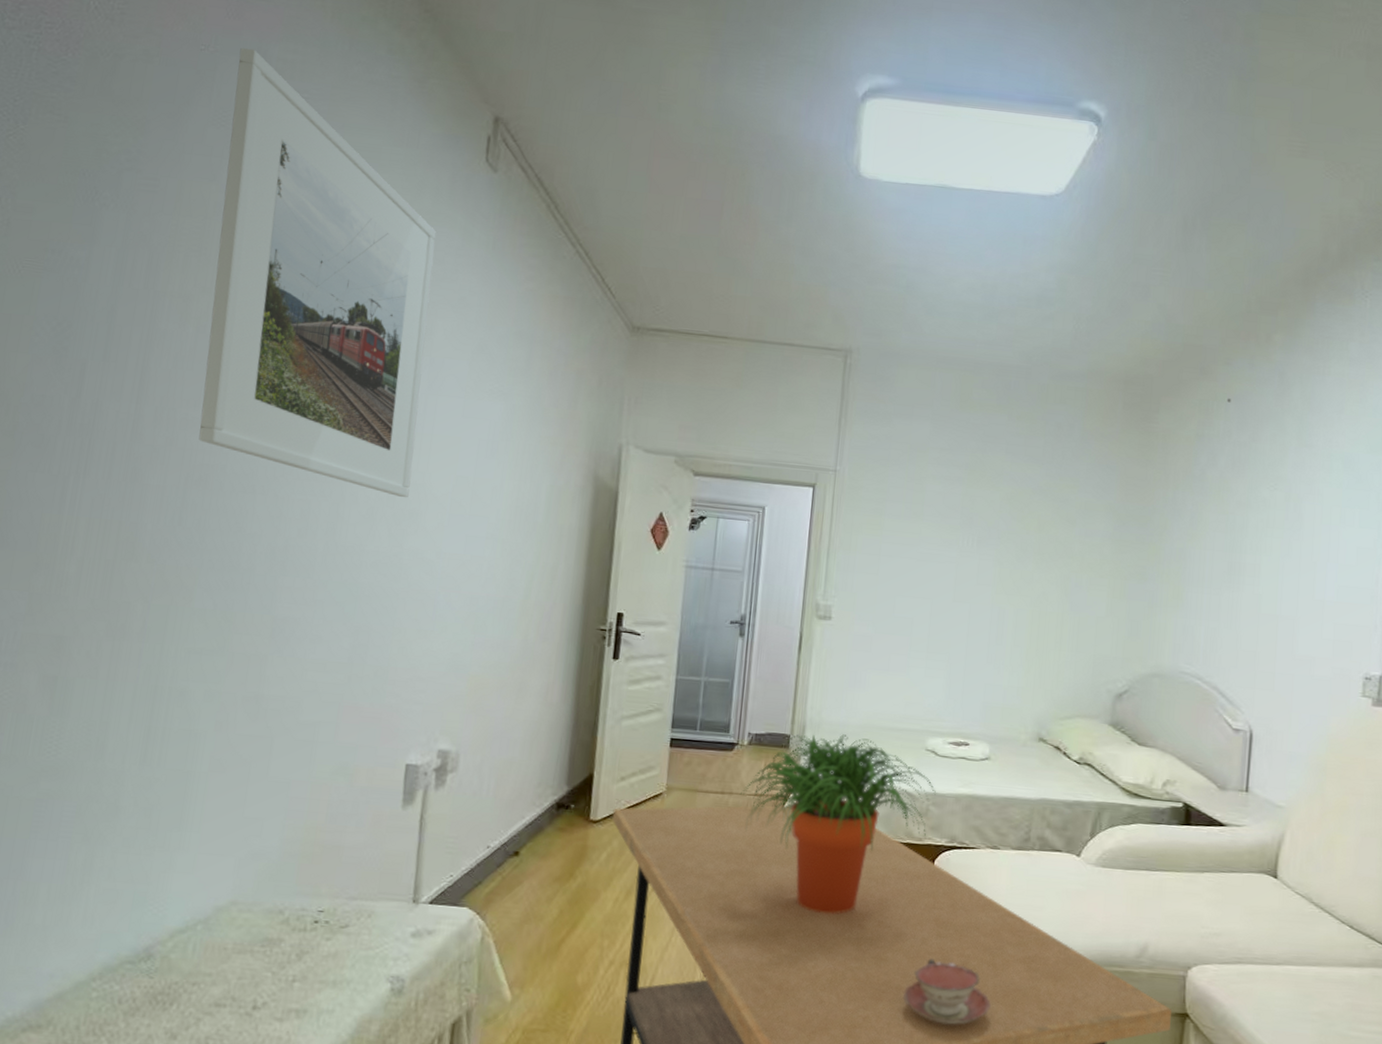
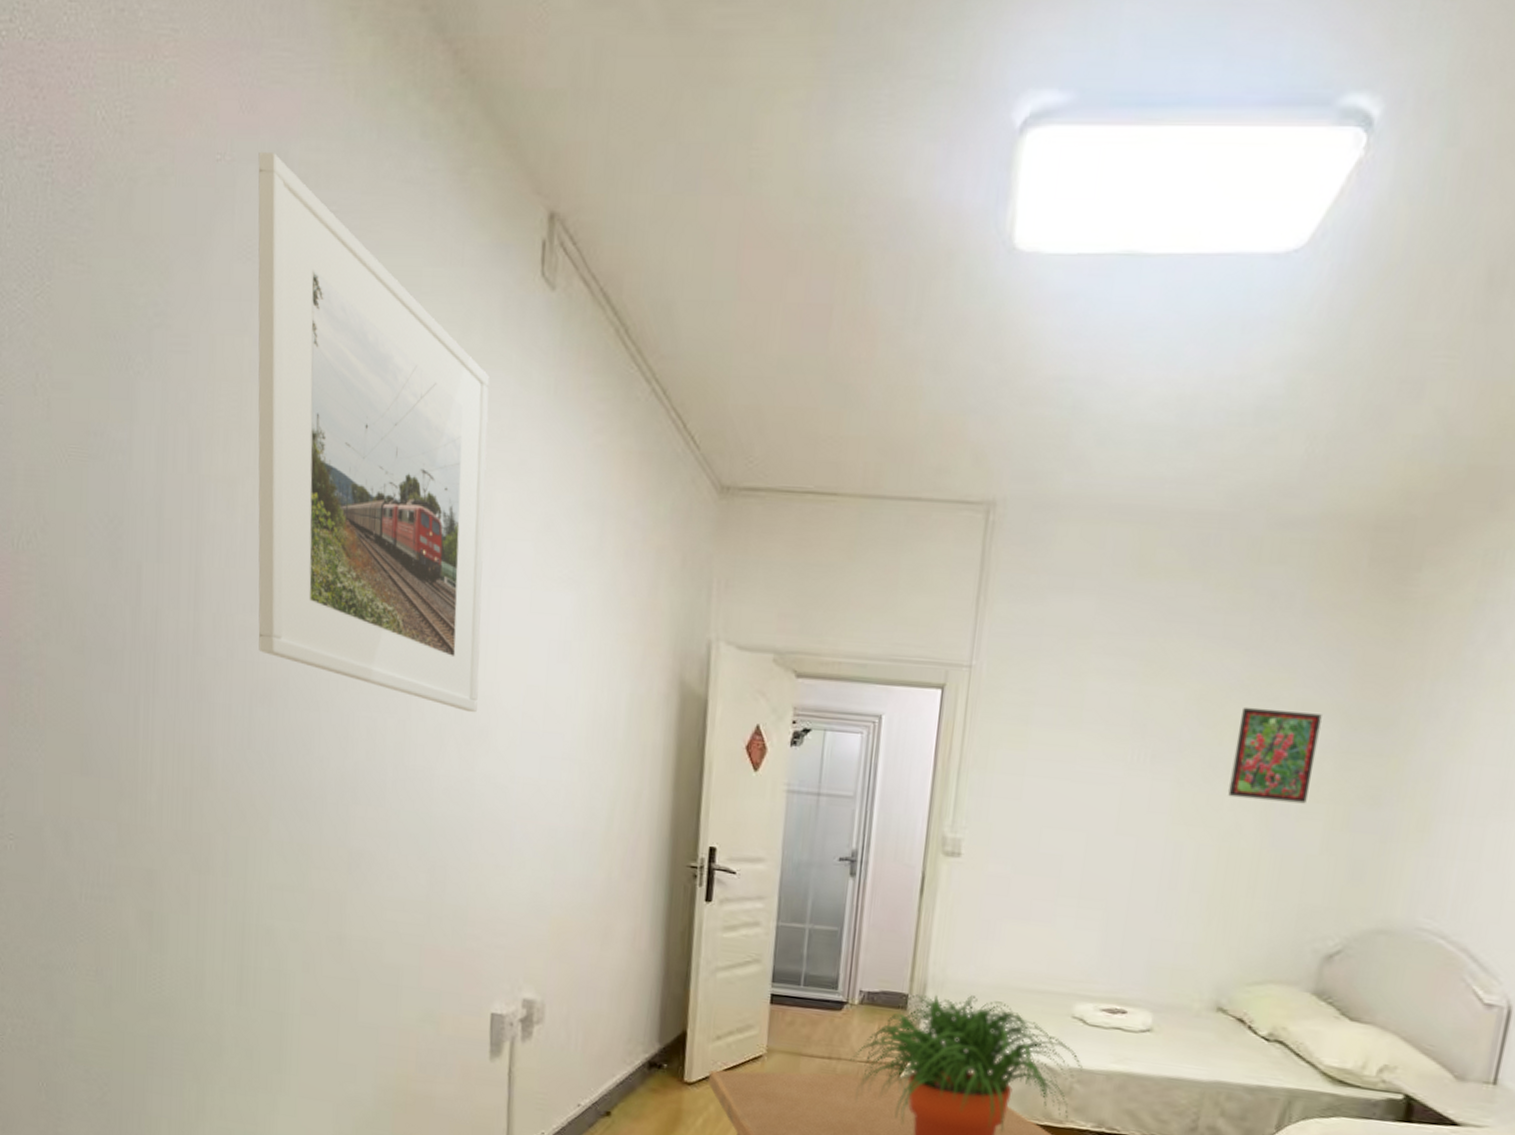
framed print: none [1036,506,1100,578] -> present [1228,706,1322,804]

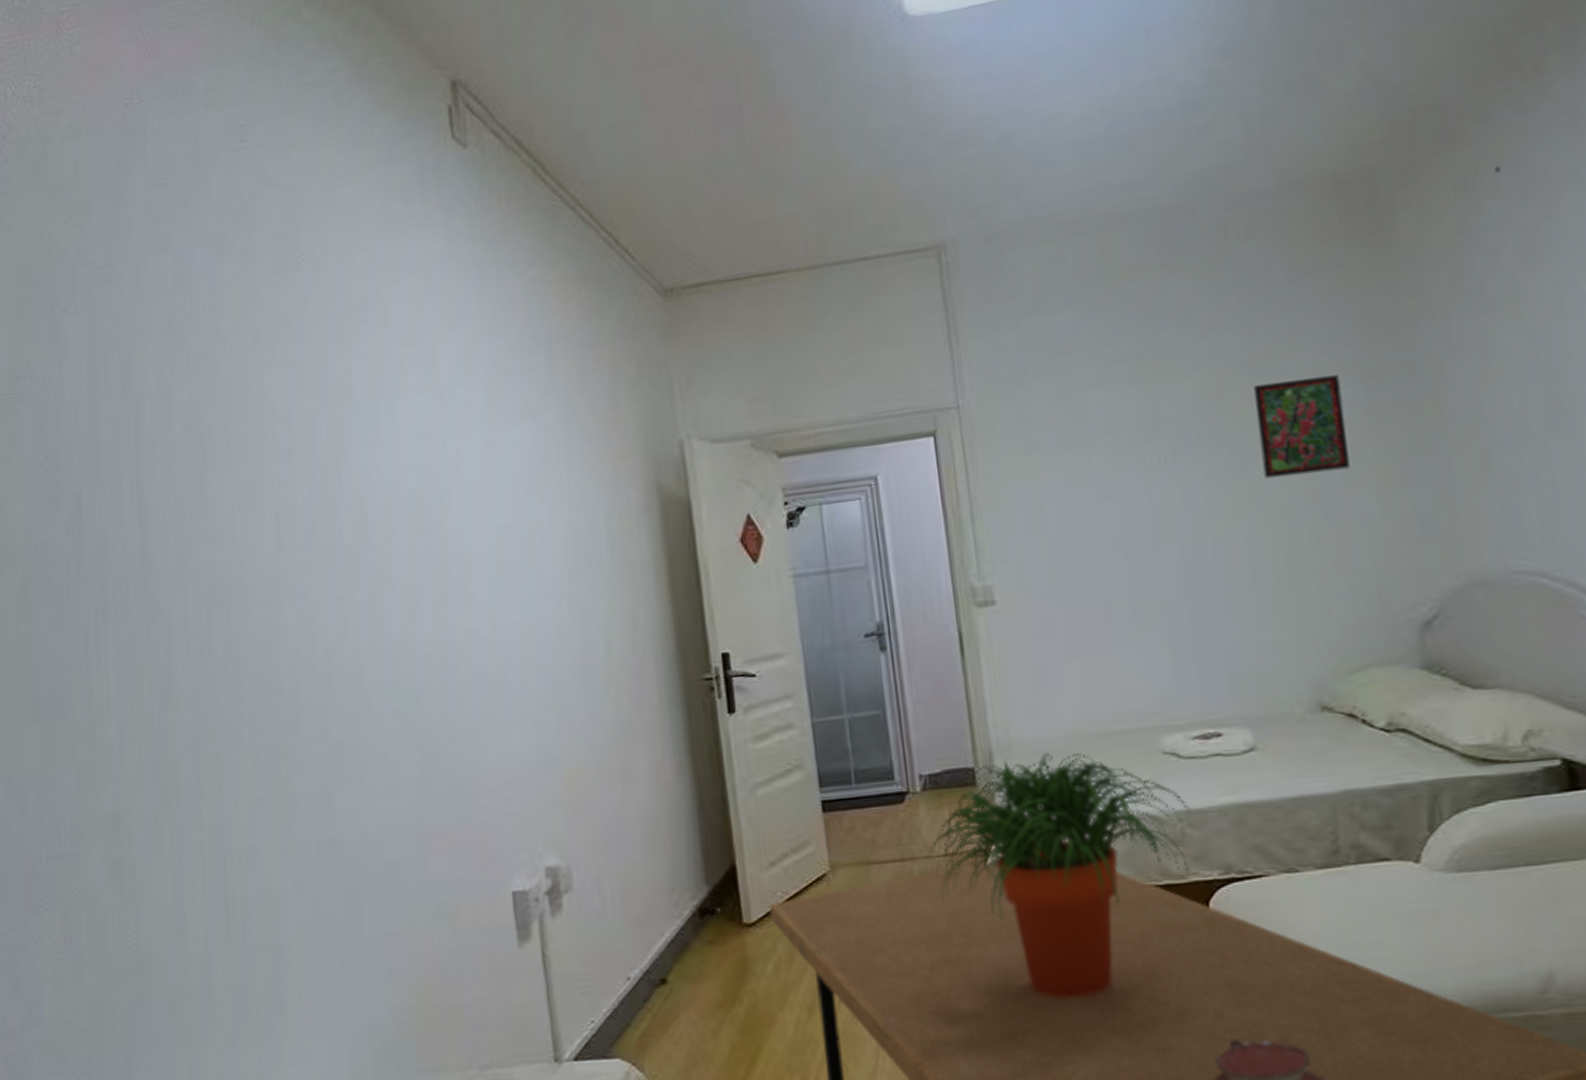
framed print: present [258,151,490,713] -> none [164,87,448,569]

